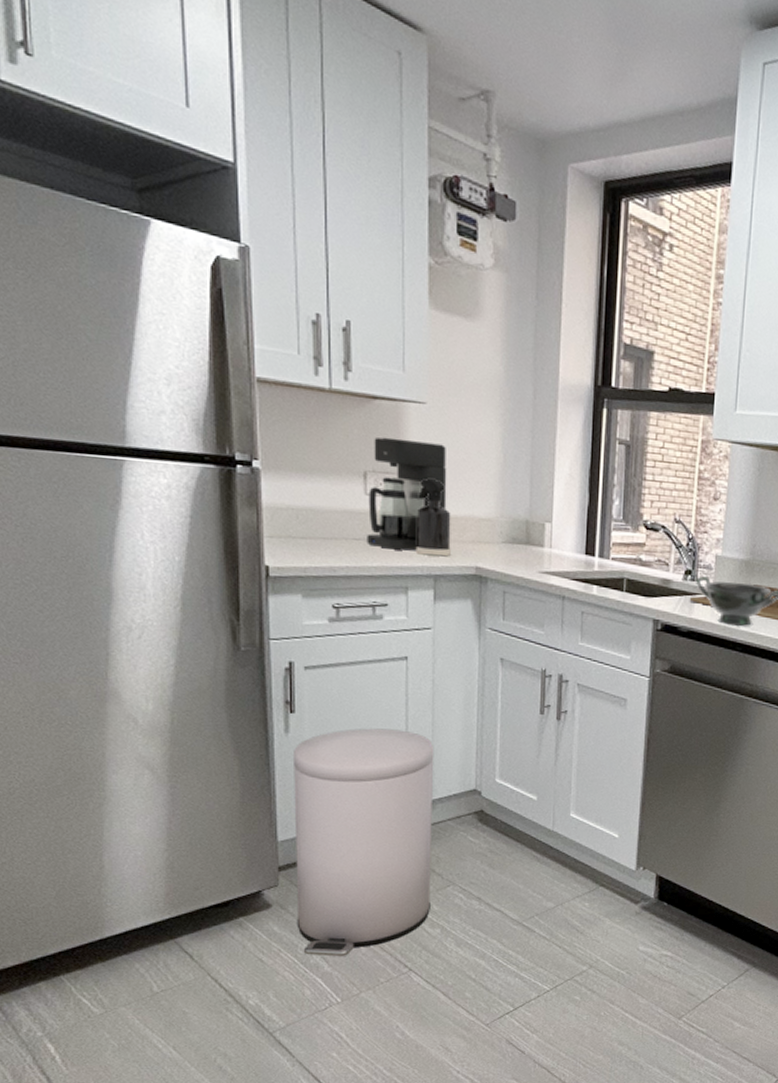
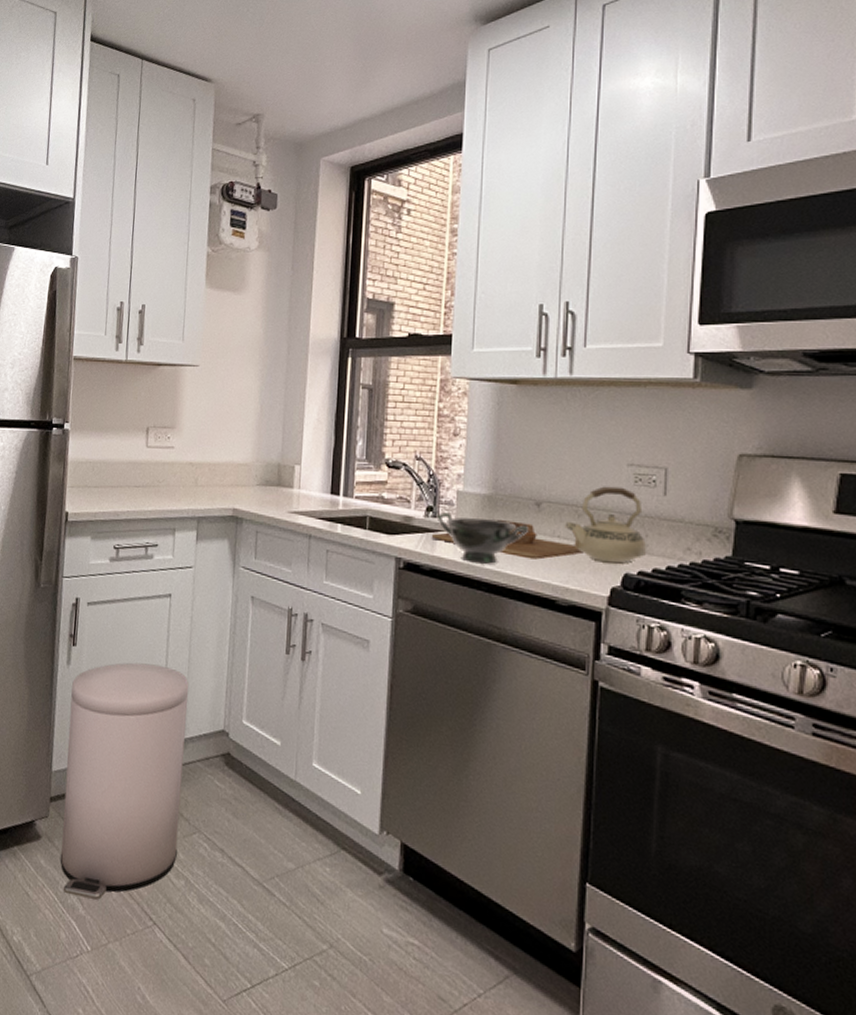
coffee maker: present [367,437,447,551] -> none [145,397,213,495]
spray bottle: present [415,479,451,557] -> none [183,431,215,500]

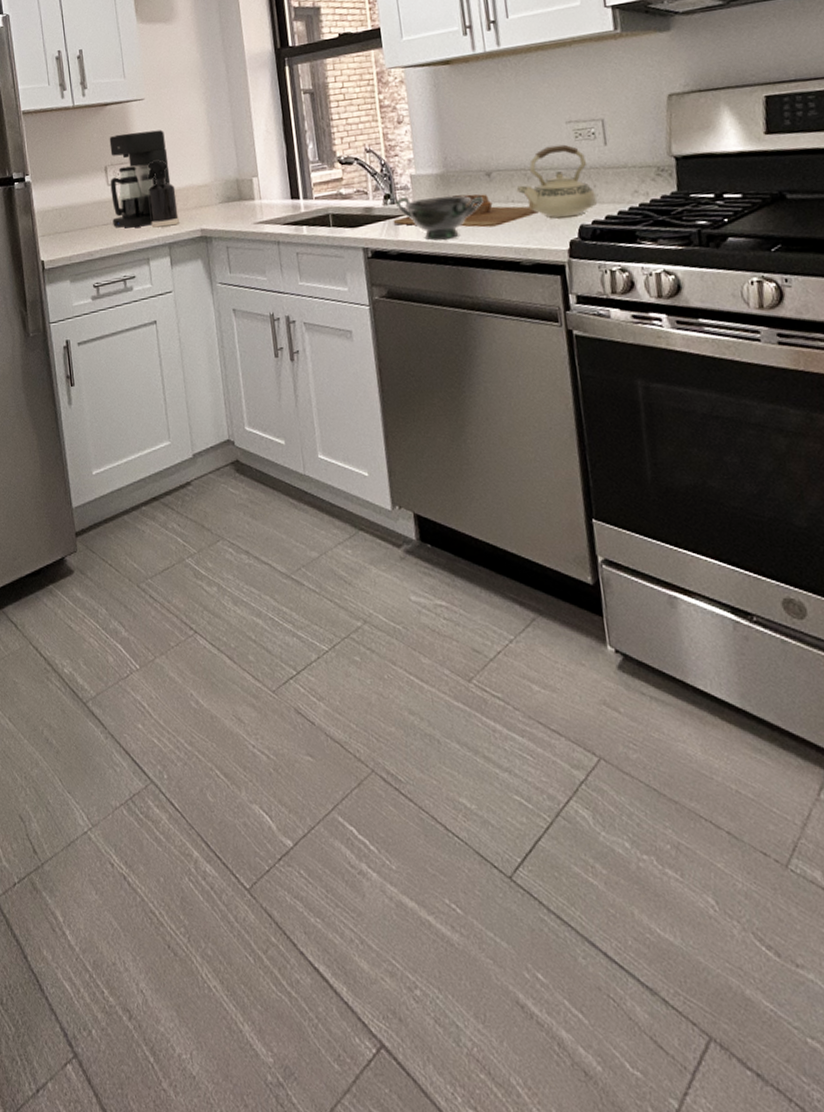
pedal bin: present [60,662,189,900] -> none [77,389,206,620]
coffee maker: none [145,397,213,495] -> present [109,130,171,228]
spray bottle: none [183,431,215,500] -> present [147,160,179,228]

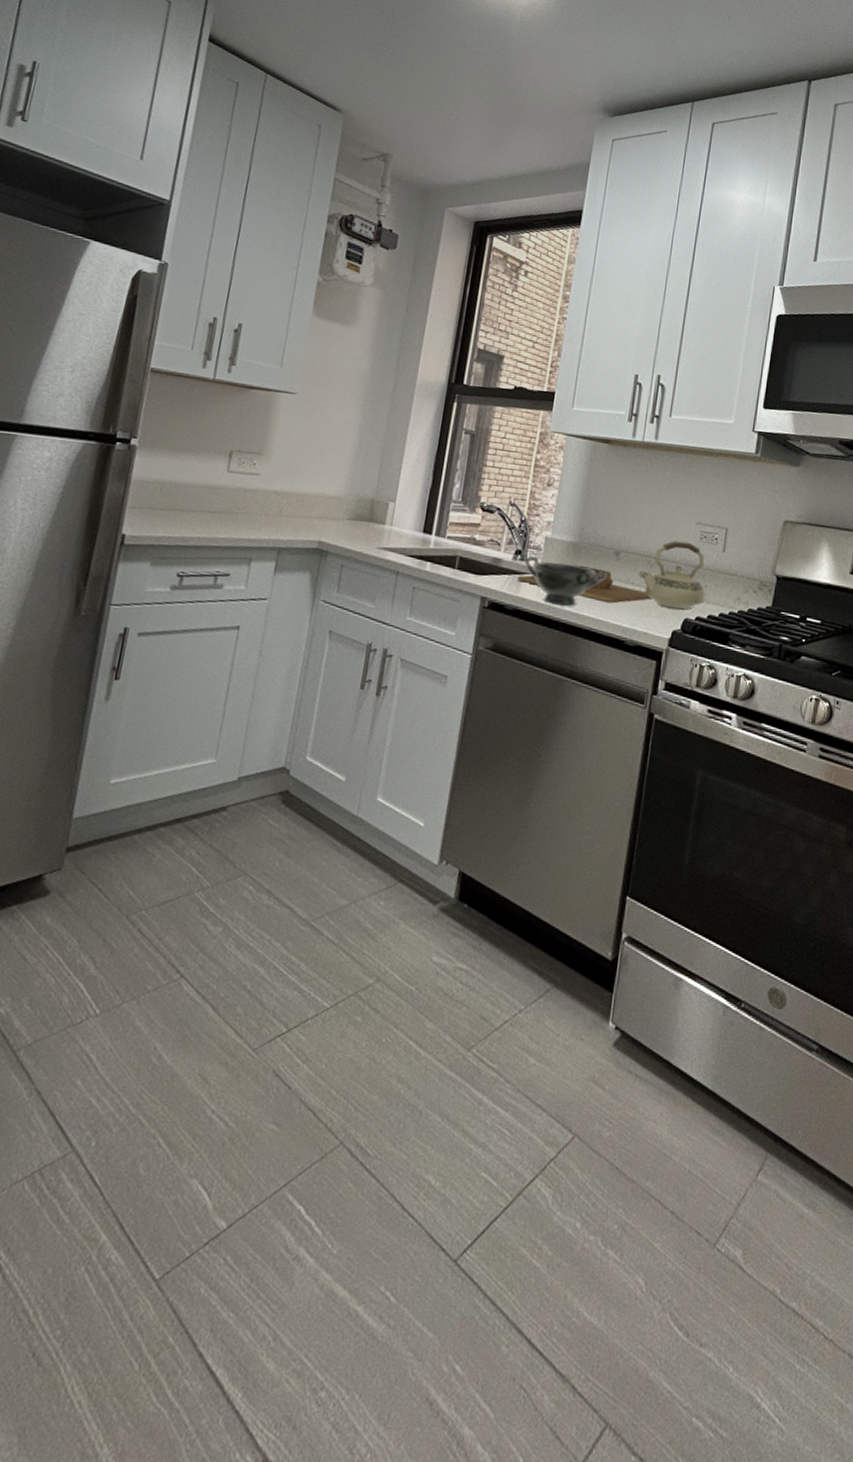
coffee maker: present [109,130,171,228] -> none [221,421,308,524]
spray bottle: present [147,160,179,228] -> none [264,459,304,531]

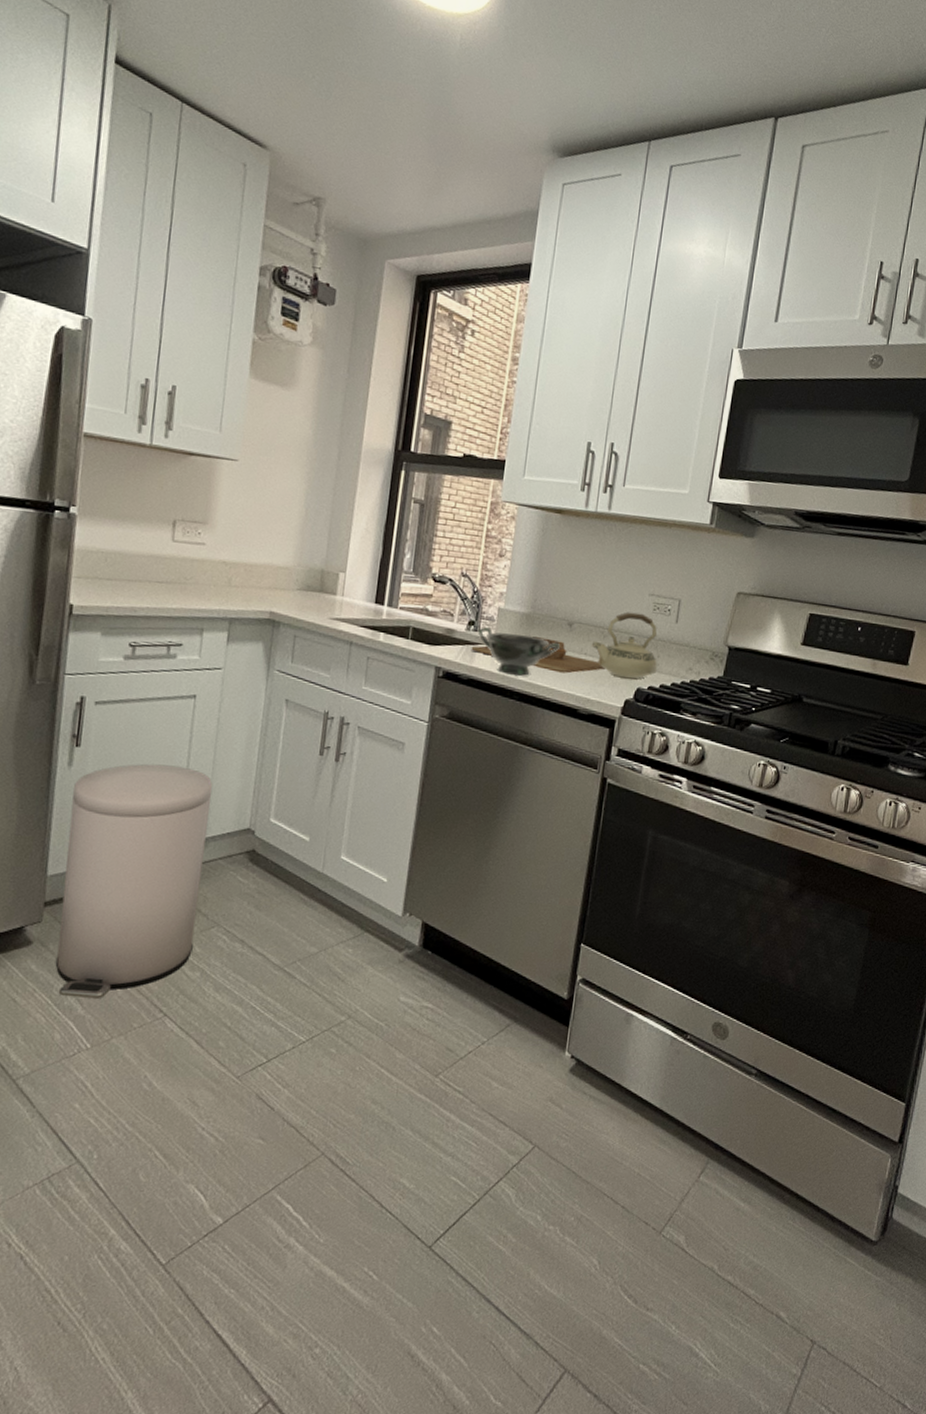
pedal bin: none [71,698,250,957] -> present [55,763,213,998]

